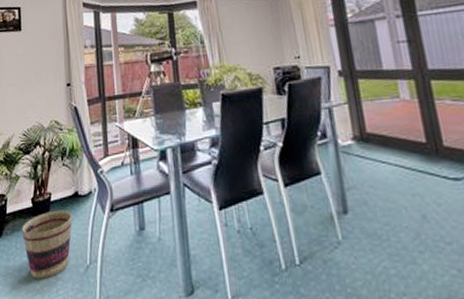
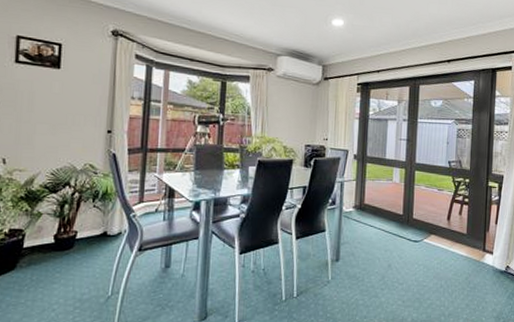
basket: present [21,209,72,279] -> none [39,247,98,308]

